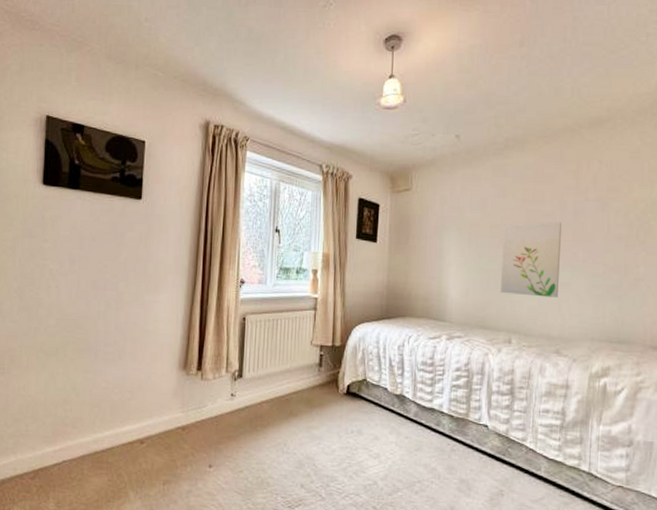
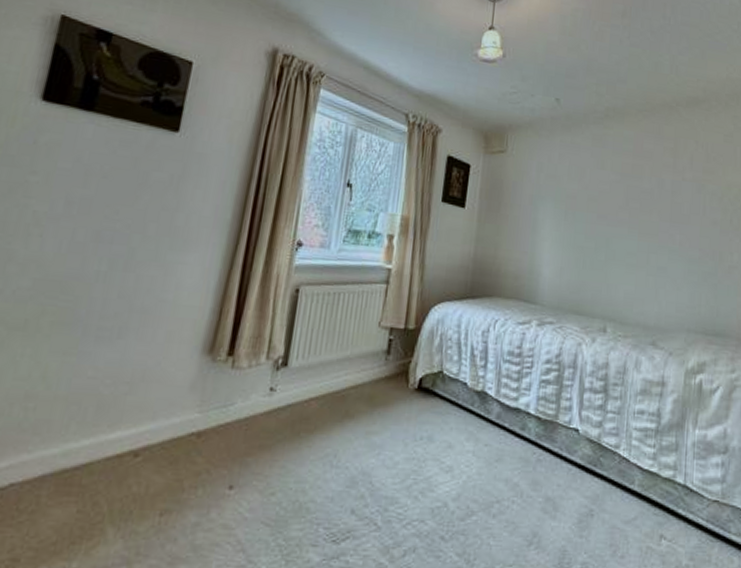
wall art: present [501,222,561,298] -> none [597,199,659,283]

